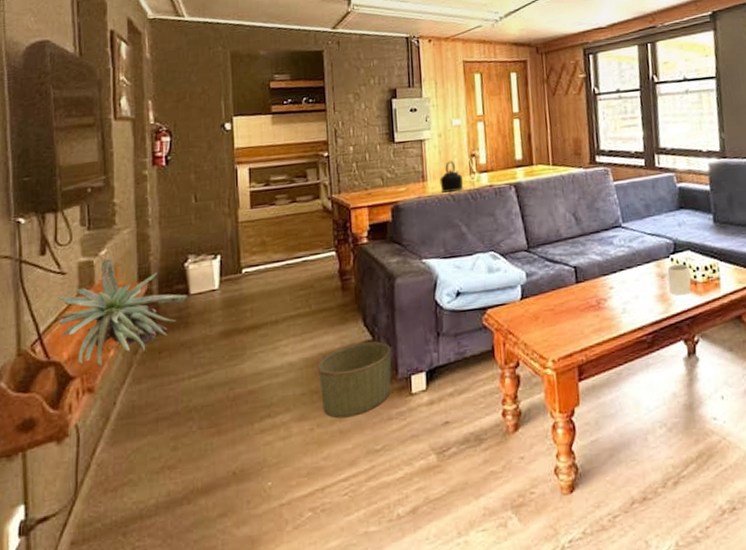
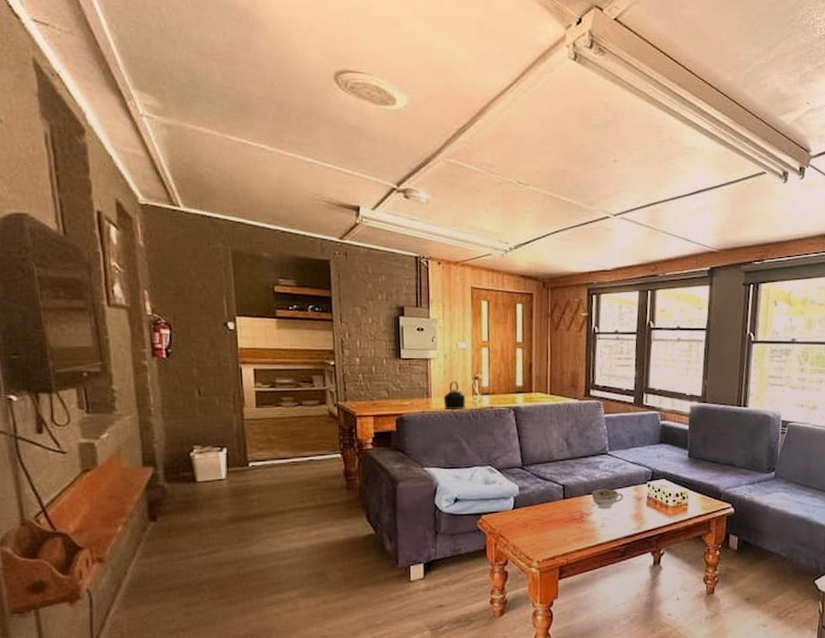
plant: present [53,258,188,367] -> none [56,442,195,540]
basket: present [317,341,392,418] -> none [322,535,393,597]
teacup: none [608,267,644,292] -> present [592,489,623,509]
mug: present [667,263,692,297] -> none [643,489,664,517]

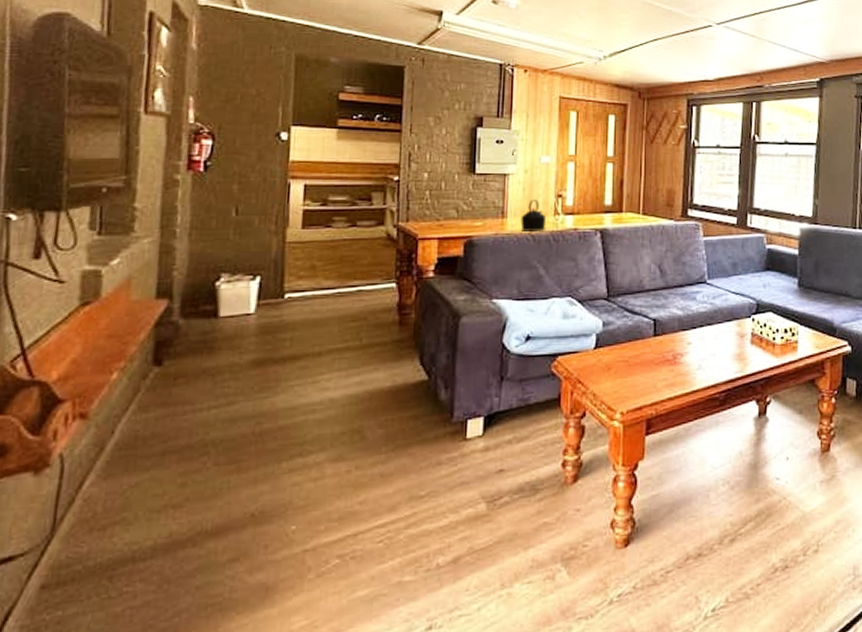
teacup: present [592,489,623,509] -> none [688,324,724,348]

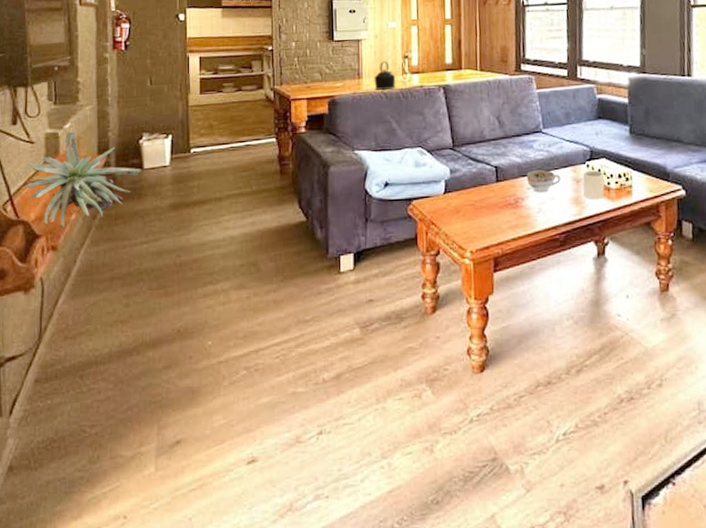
plant: none [42,269,217,390] -> present [22,131,142,228]
teacup: none [688,324,724,348] -> present [527,170,561,193]
mug: none [747,324,770,357] -> present [582,170,605,201]

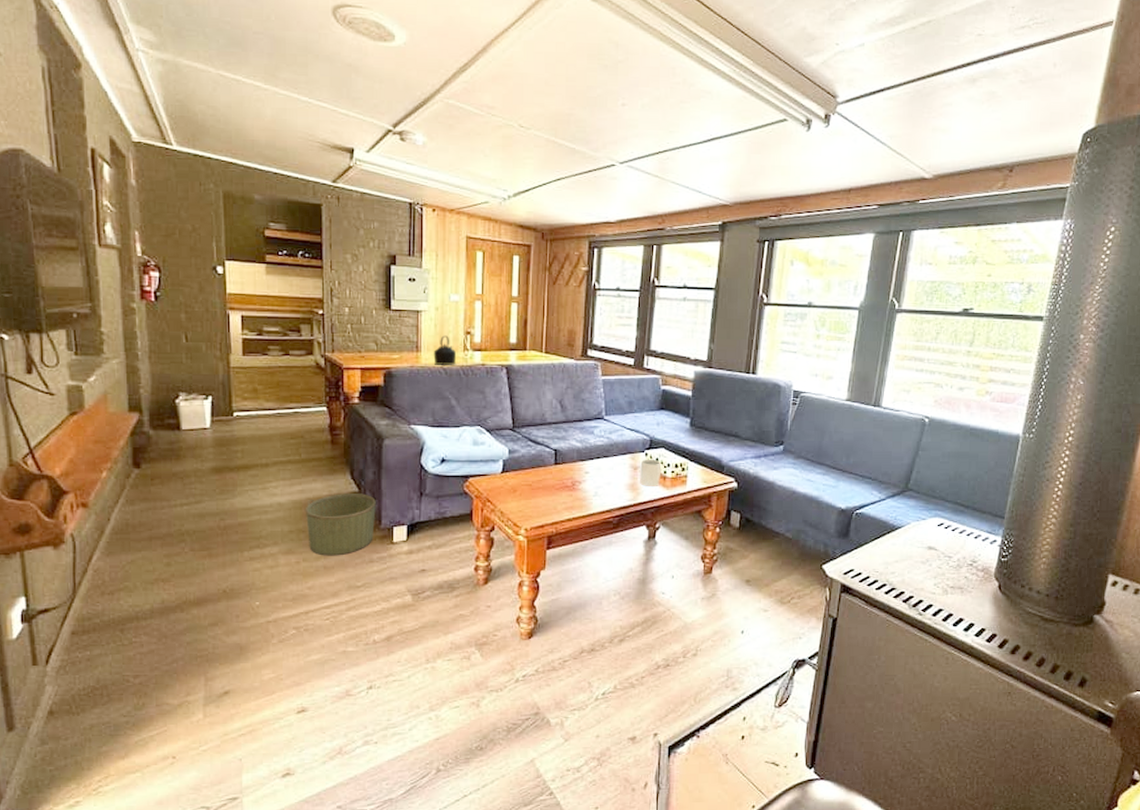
plant: present [22,131,142,228] -> none [44,385,180,485]
basket: none [255,222,323,290] -> present [305,493,376,556]
teacup: present [527,170,561,193] -> none [586,456,619,477]

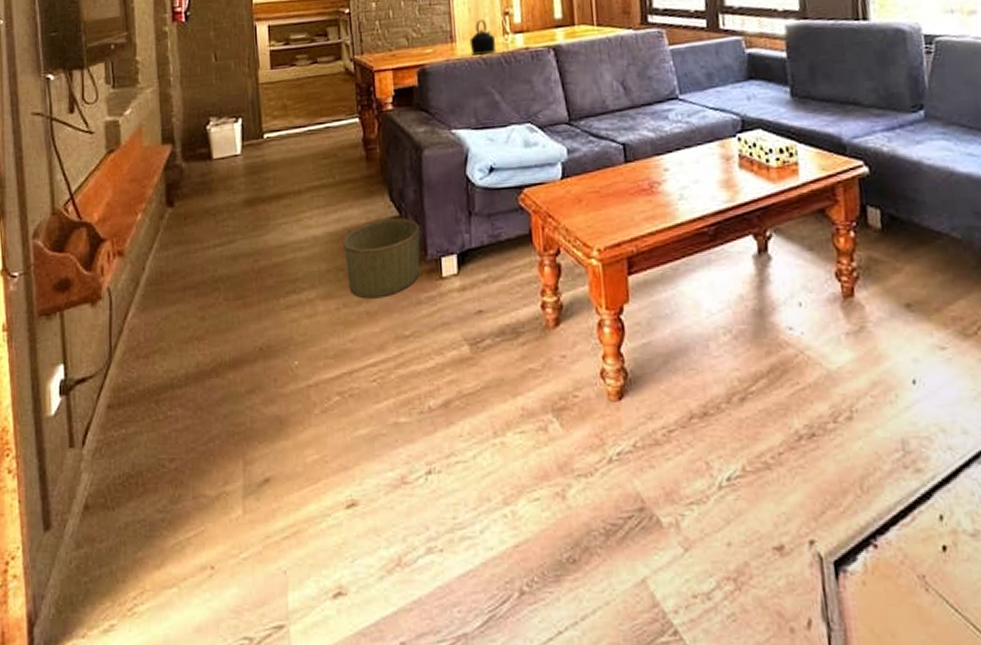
mug: present [640,459,662,488] -> none [733,144,763,183]

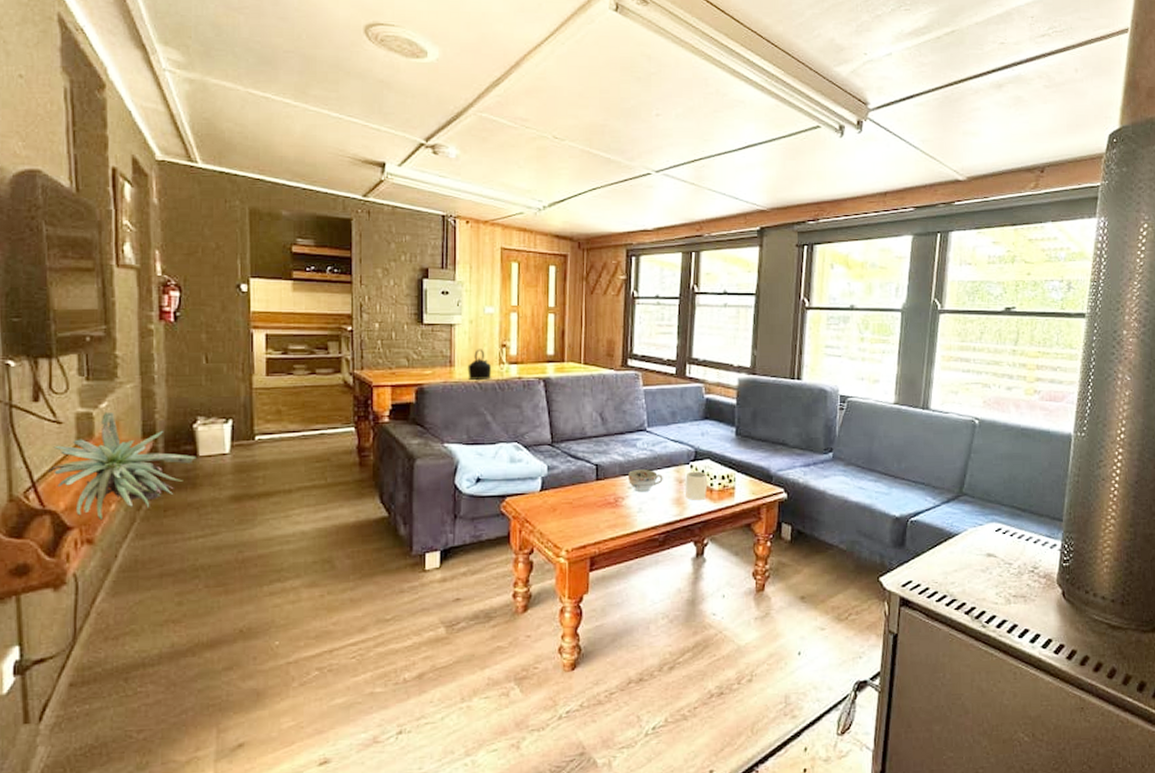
plant: none [83,118,211,230] -> present [48,411,197,519]
basket: present [342,218,420,299] -> none [330,518,407,588]
teacup: none [662,146,706,175] -> present [628,470,663,493]
mug: none [733,144,763,183] -> present [685,471,708,502]

